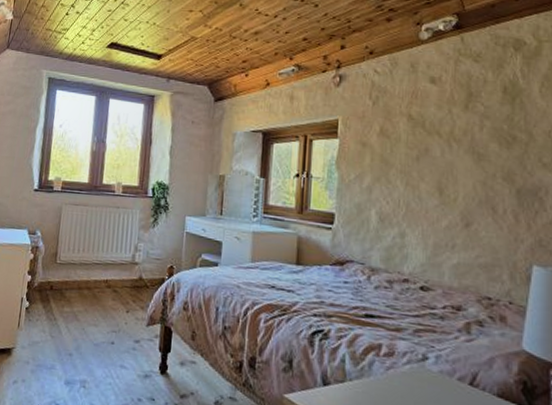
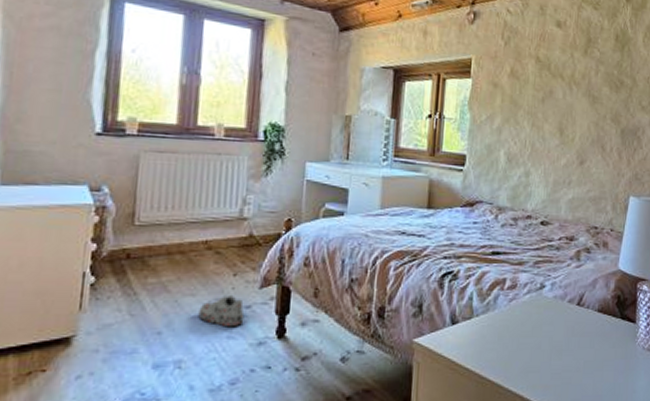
shoe: none [99,328,134,358] -> present [198,294,245,327]

